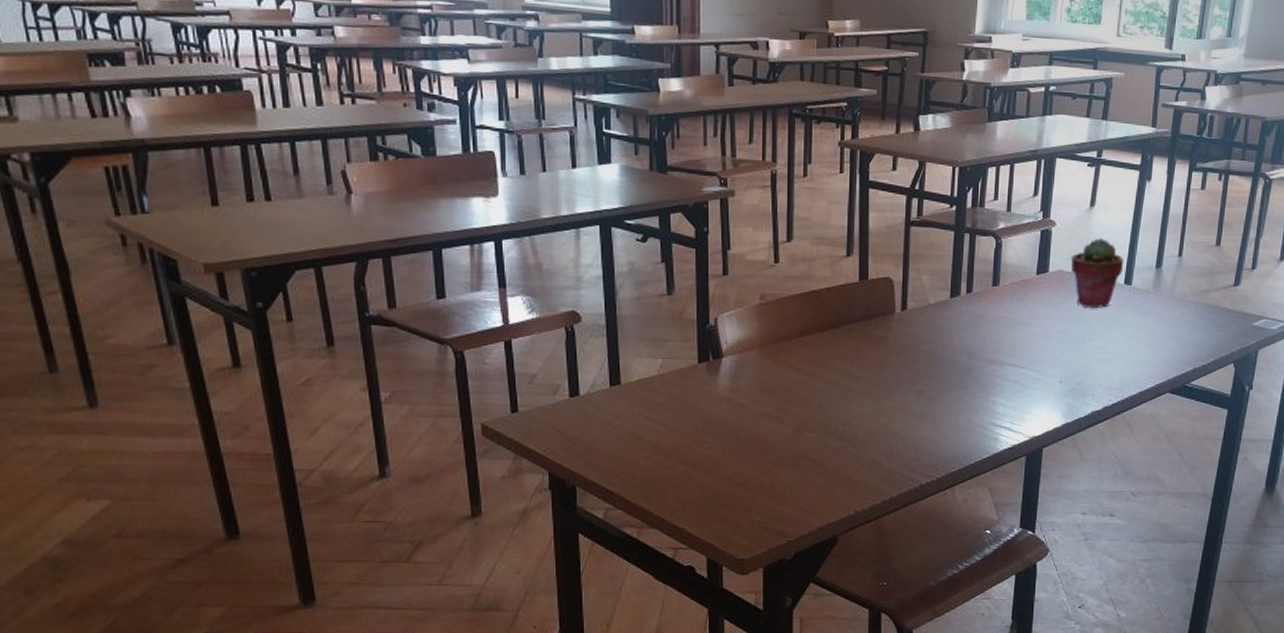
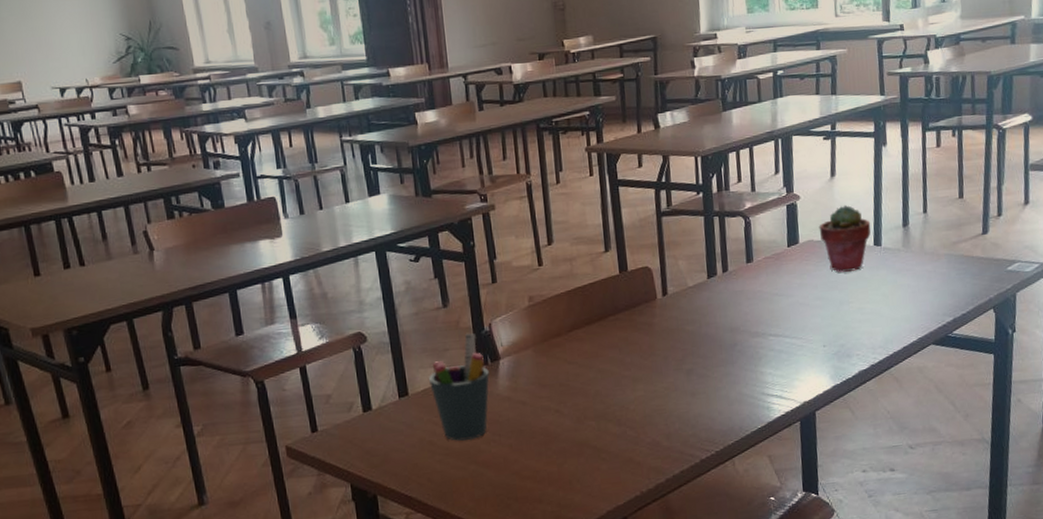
pen holder: none [643,325,709,438] -> present [428,333,490,441]

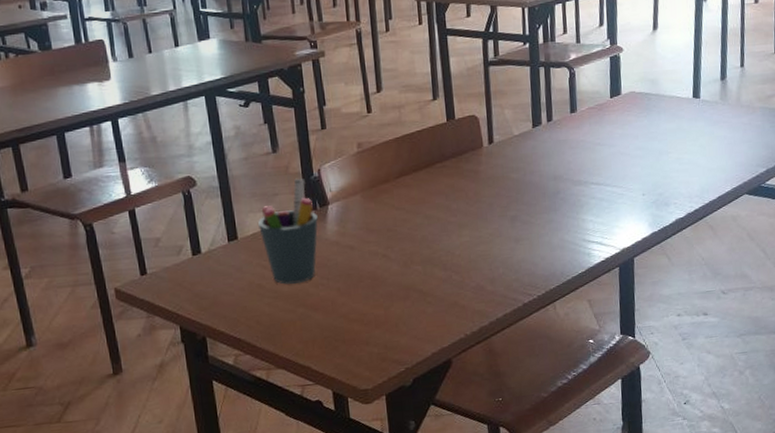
potted succulent: present [818,204,871,273] -> none [640,57,691,124]

